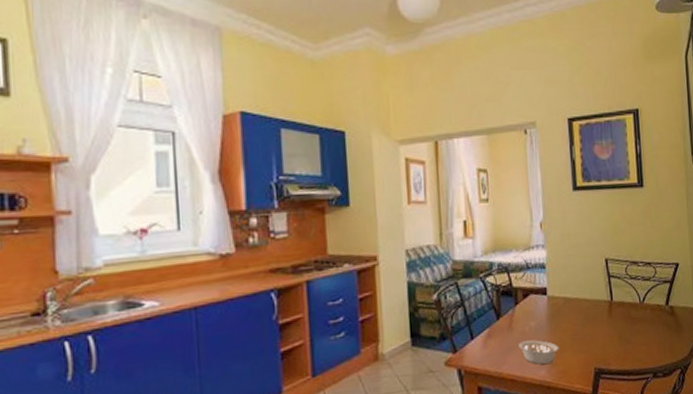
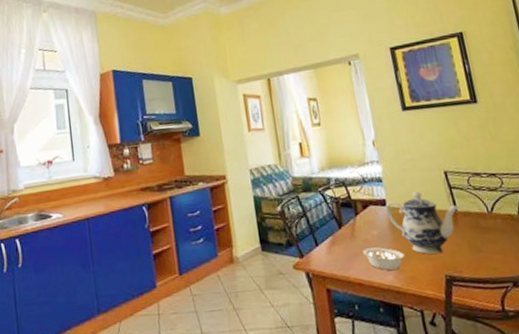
teapot: none [545,279,615,347] -> present [385,191,460,255]

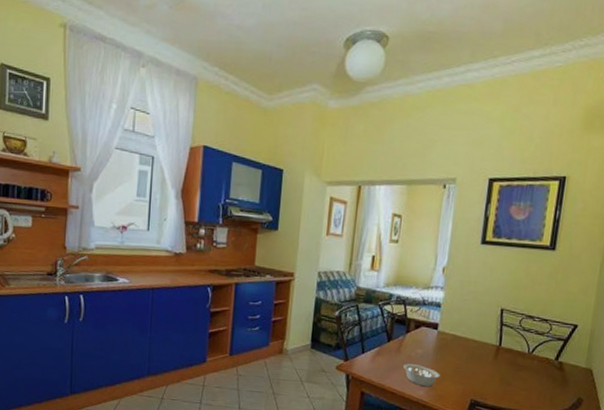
teapot: present [385,191,460,255] -> none [435,321,504,381]

